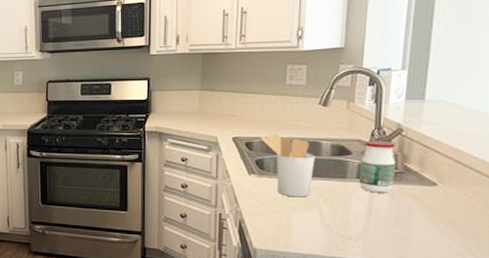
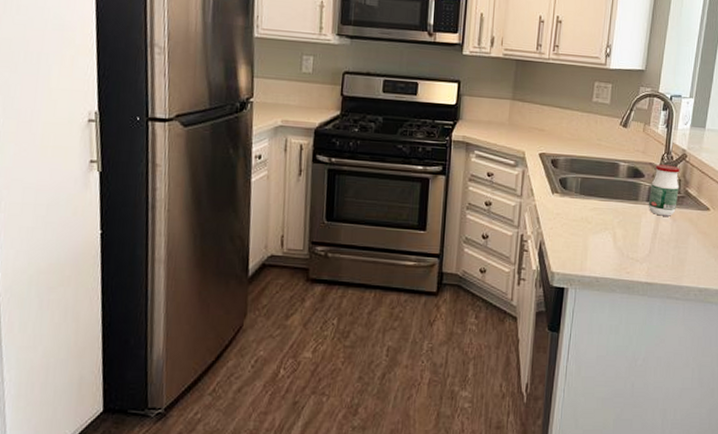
utensil holder: present [260,134,315,198] -> none [565,152,613,219]

